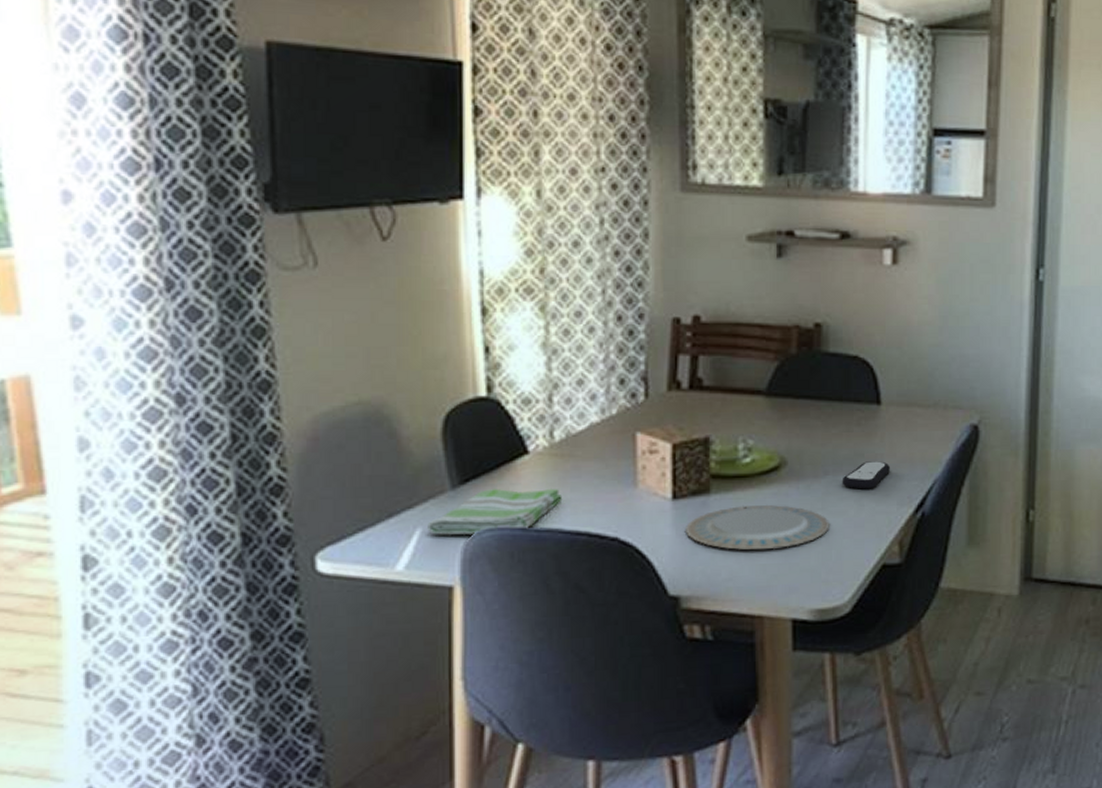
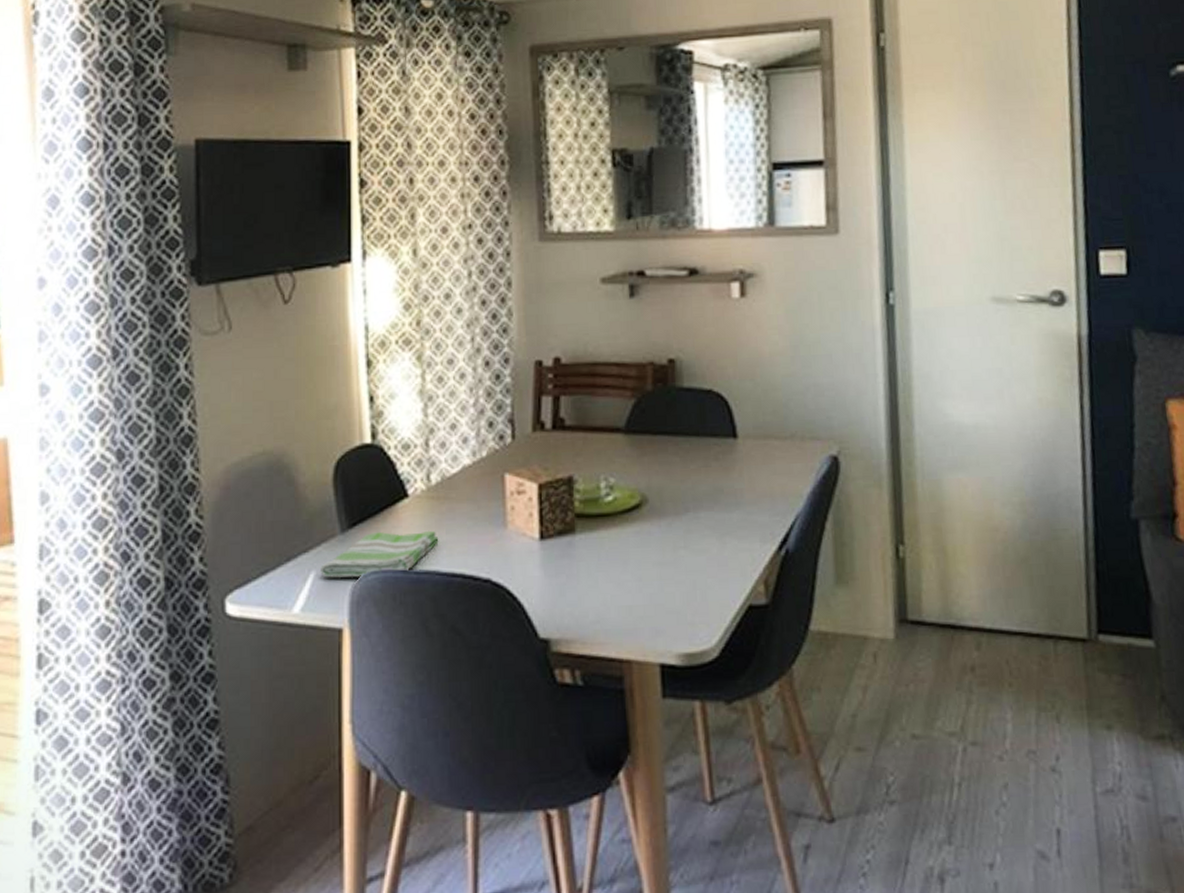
plate: present [684,504,829,550] -> none [552,543,693,591]
remote control: present [842,461,890,489] -> none [702,496,750,526]

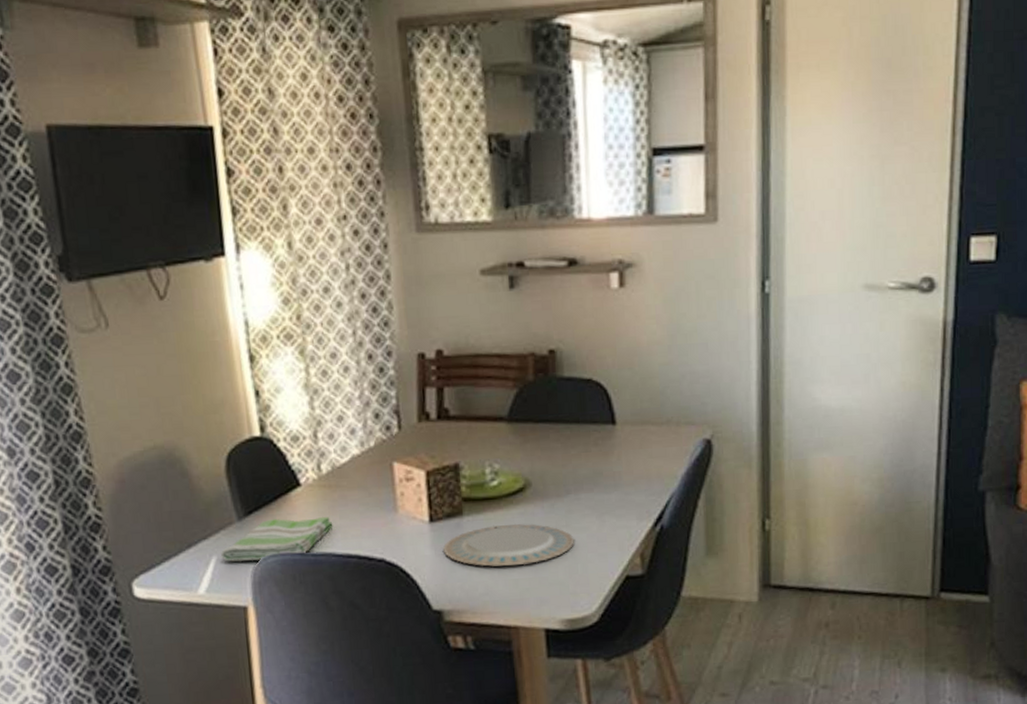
plate: none [552,543,693,591] -> present [442,523,574,567]

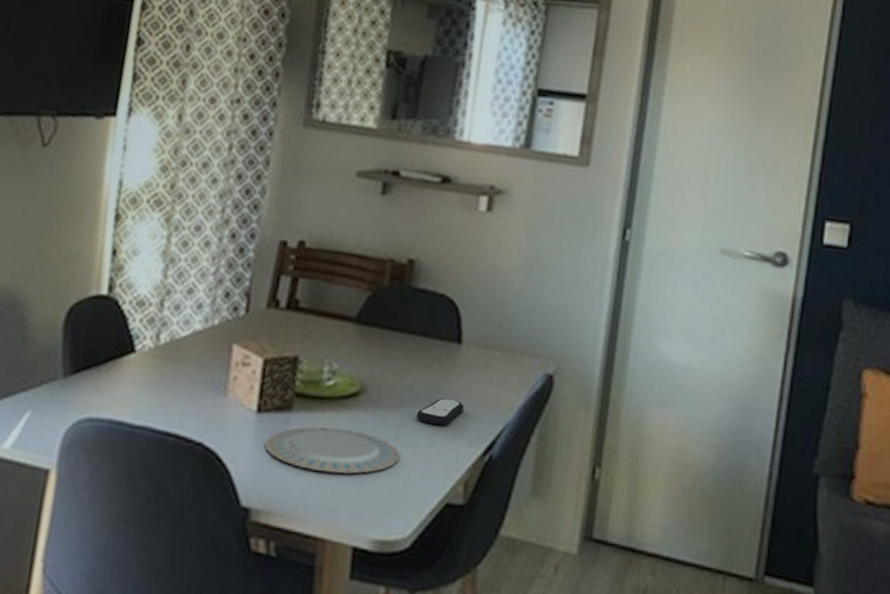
dish towel: present [221,516,333,562] -> none [36,381,159,424]
remote control: none [583,478,628,506] -> present [416,398,464,426]

